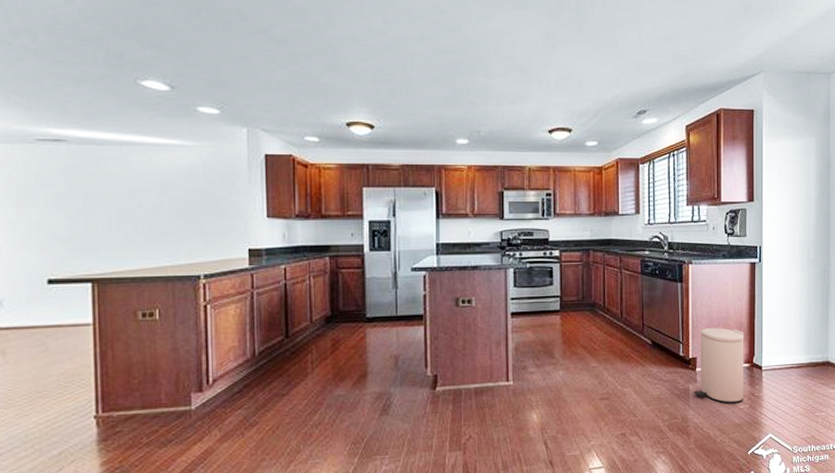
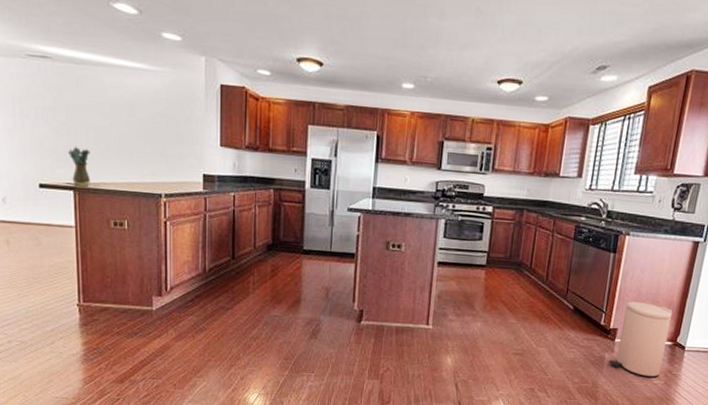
vase: none [86,232,114,279] -> present [68,145,91,189]

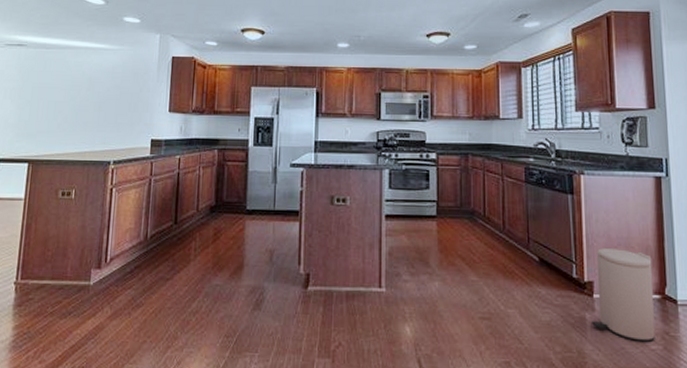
vase: present [68,145,91,189] -> none [28,120,49,160]

